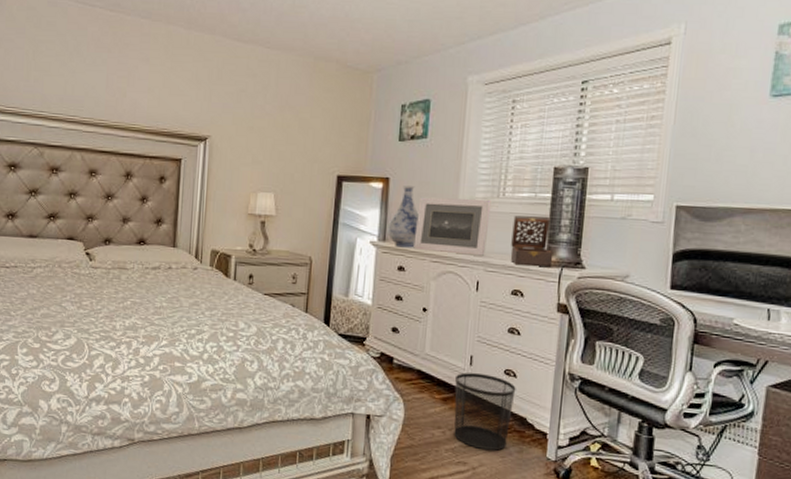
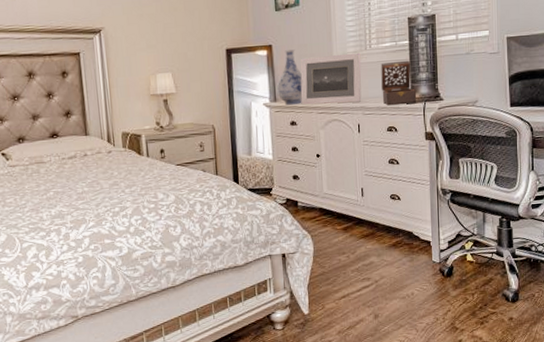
waste bin: present [454,372,516,451] -> none [350,201,401,265]

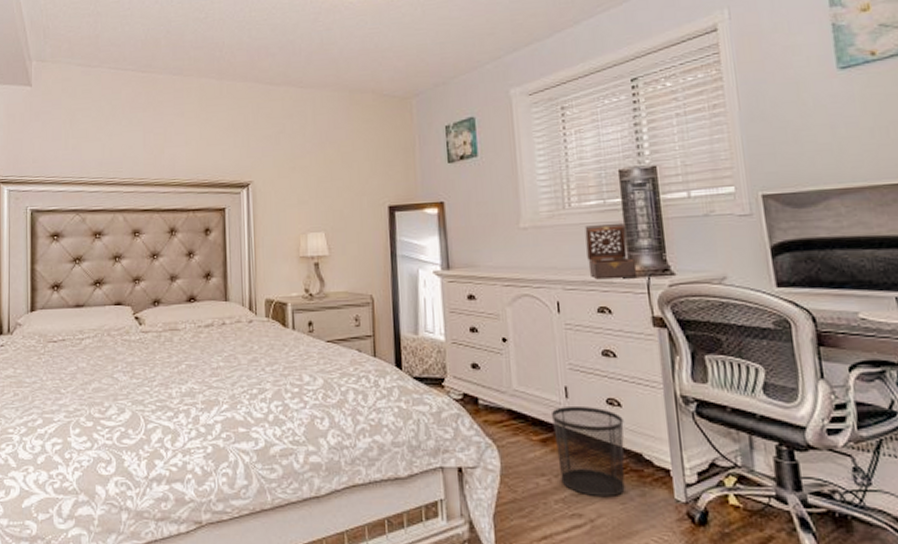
vase: present [276,50,303,105] -> none [450,208,483,275]
picture frame: present [300,52,362,105] -> none [479,212,561,275]
waste bin: none [350,201,401,265] -> present [550,407,625,498]

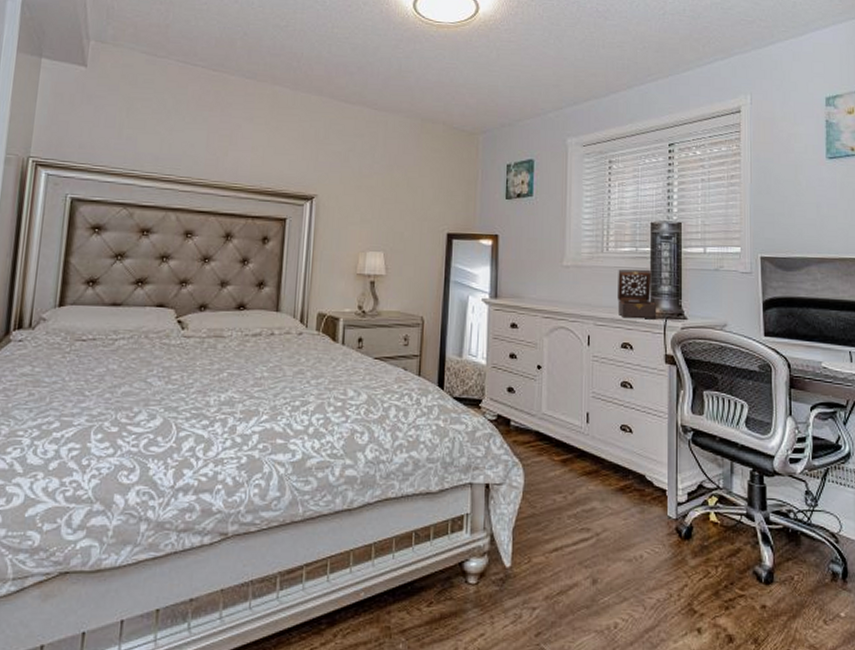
waste bin: present [550,407,625,498] -> none [572,431,633,514]

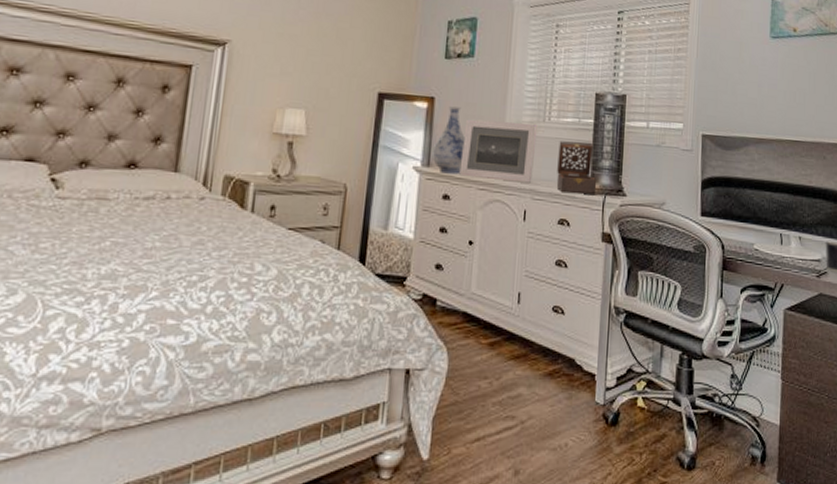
vase: none [499,242,529,305] -> present [432,106,465,175]
picture frame: none [525,253,596,310] -> present [459,119,538,183]

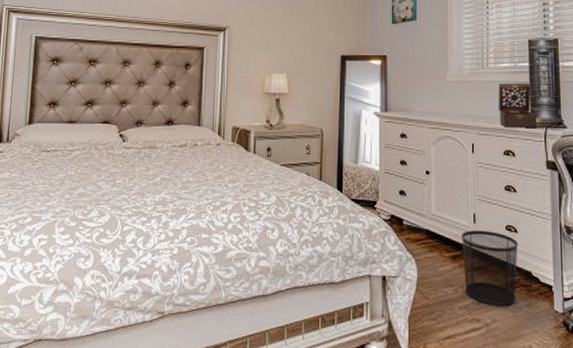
vase: present [432,106,465,175] -> none [388,62,415,117]
picture frame: present [459,119,538,183] -> none [412,70,478,121]
waste bin: none [501,312,564,400] -> present [461,230,518,307]

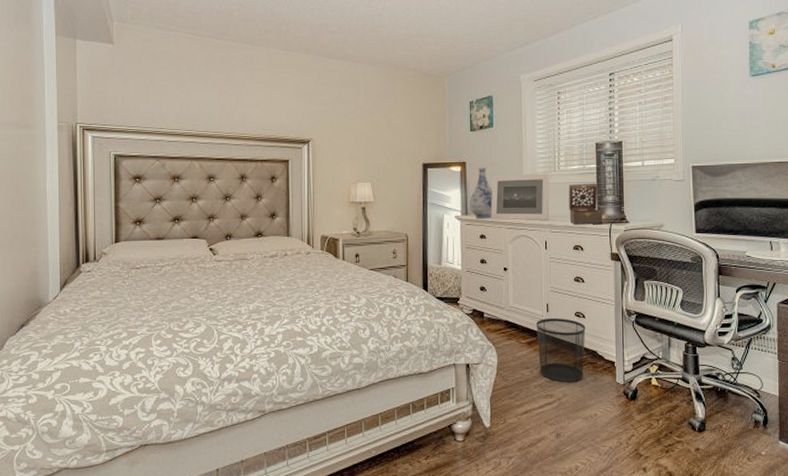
vase: none [388,62,415,117] -> present [468,167,493,219]
picture frame: none [412,70,478,121] -> present [491,173,550,221]

